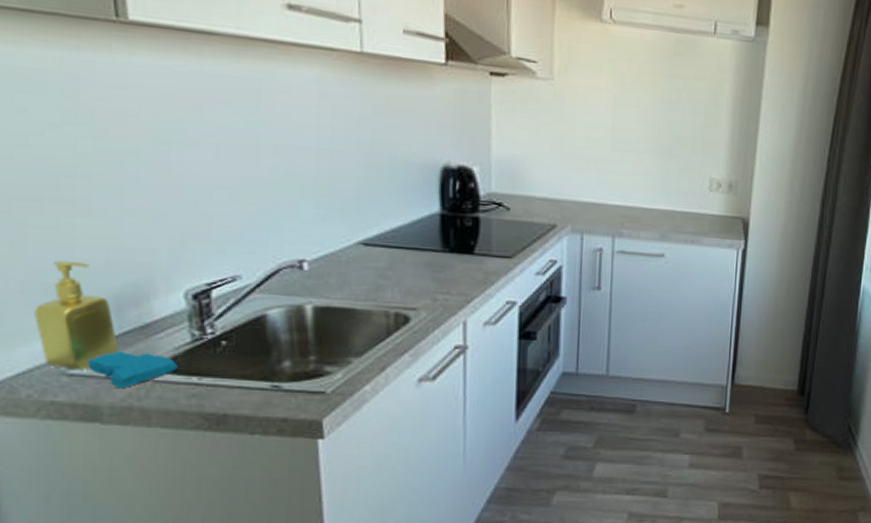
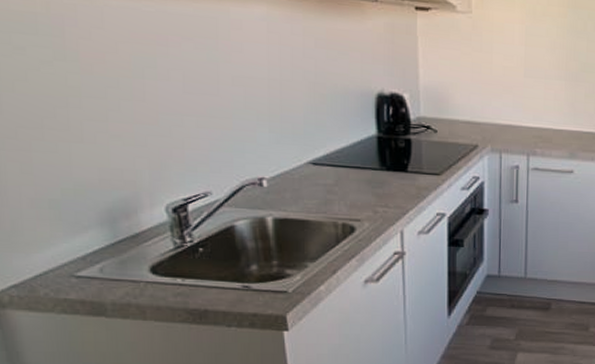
soap dispenser: present [34,260,118,371] -> none [44,179,115,273]
sponge: present [86,350,178,389] -> none [90,256,164,289]

